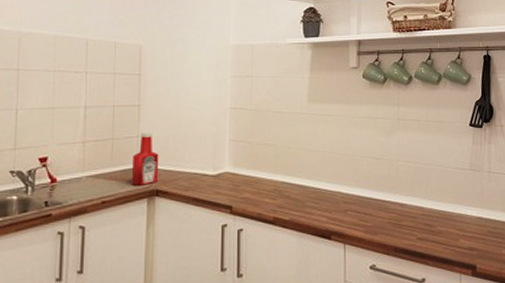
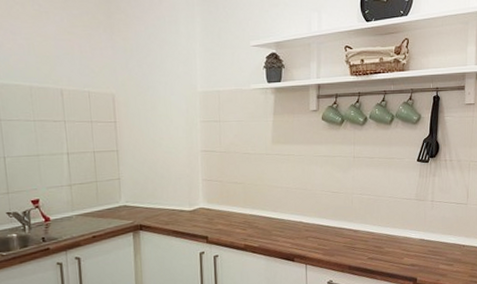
ketchup bottle: present [131,131,159,186] -> none [116,174,141,222]

